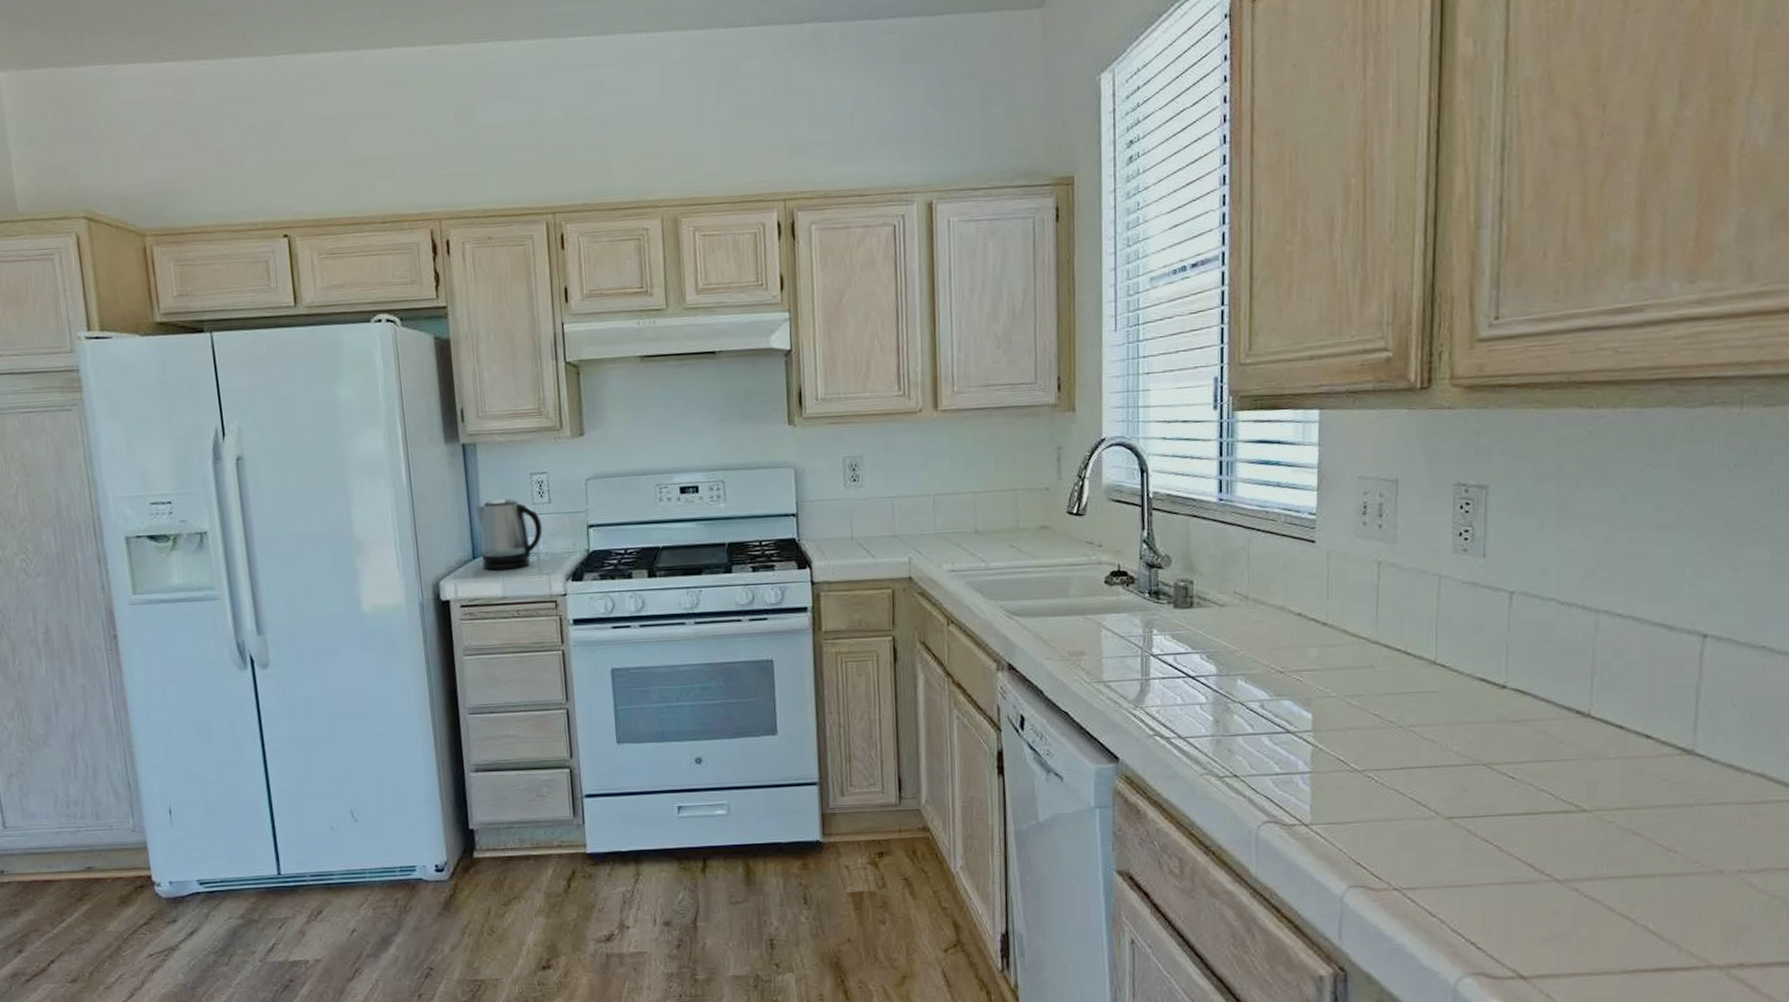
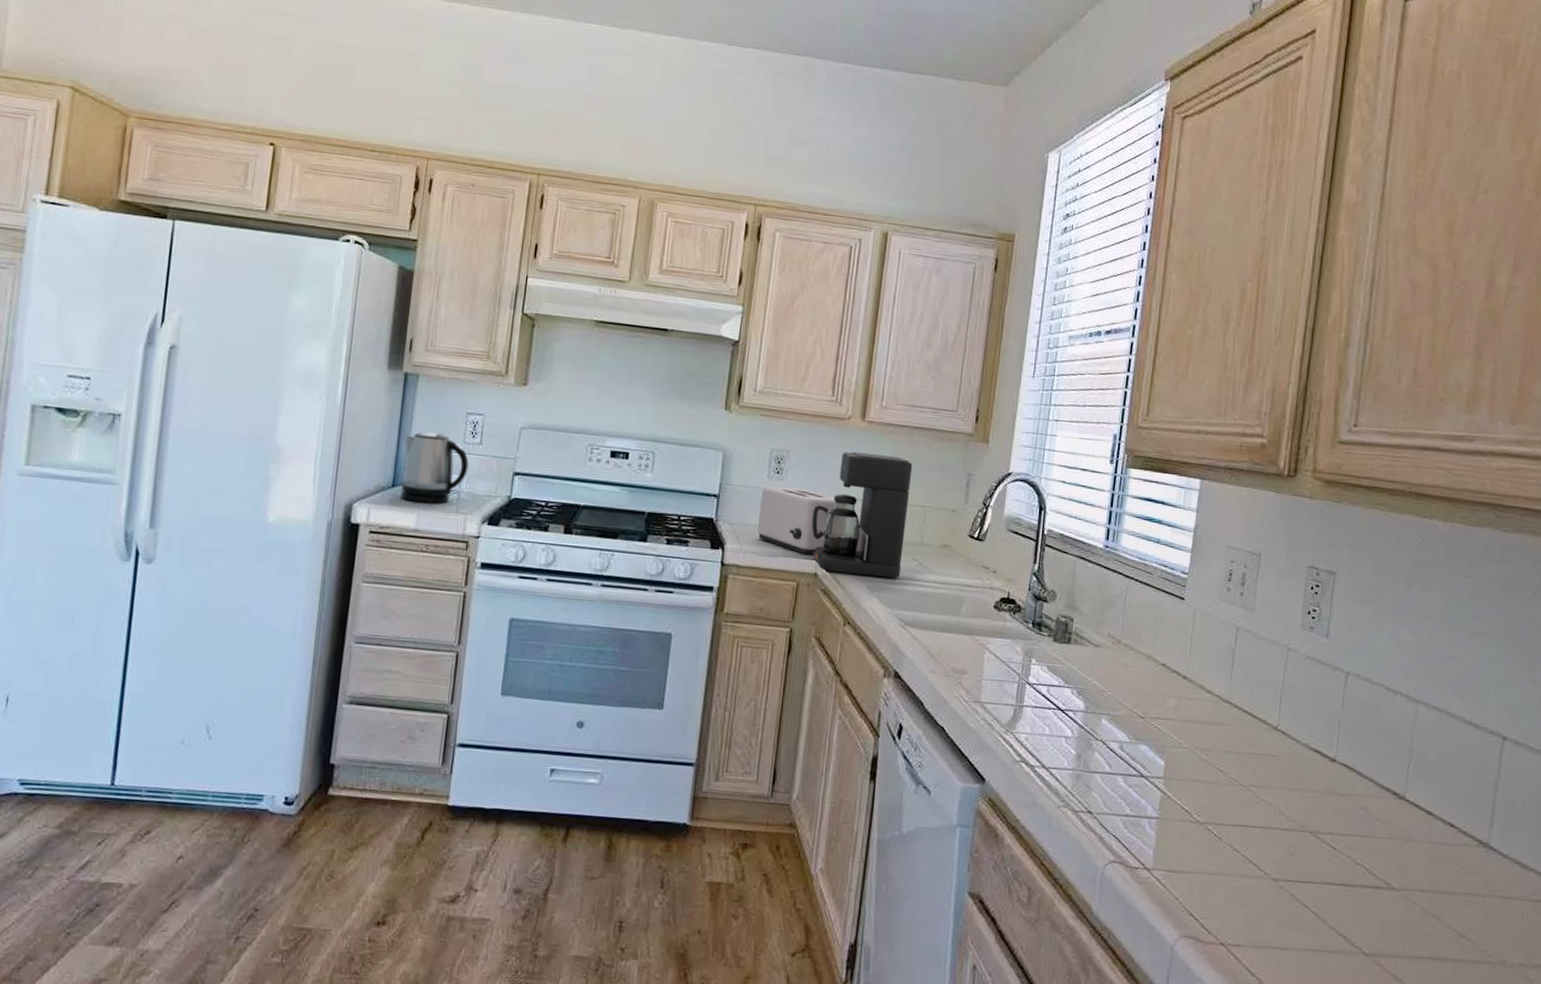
toaster: none [841,492,920,560] -> present [758,486,836,555]
coffee maker: none [897,442,1000,573] -> present [811,451,913,579]

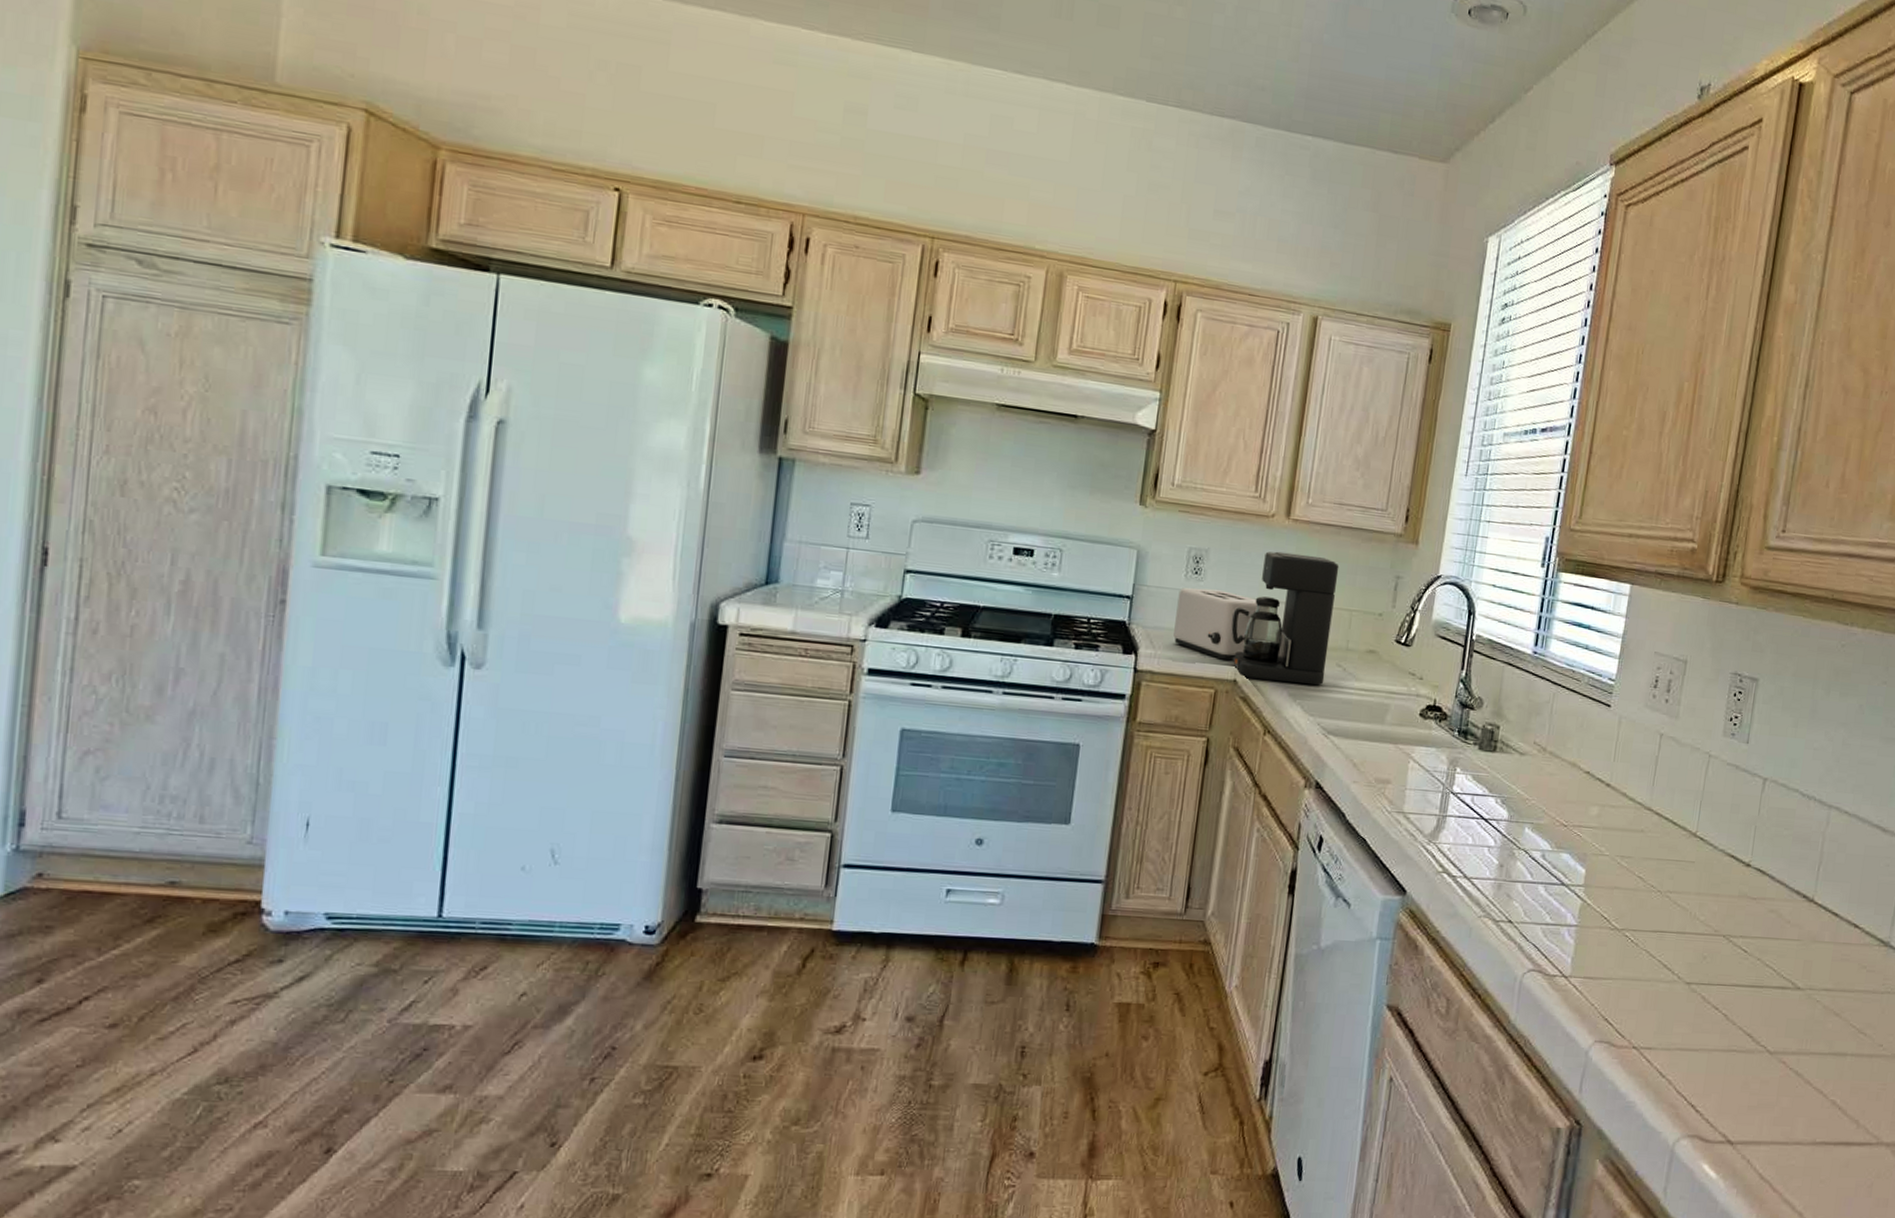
kettle: present [401,431,469,504] -> none [775,523,854,604]

